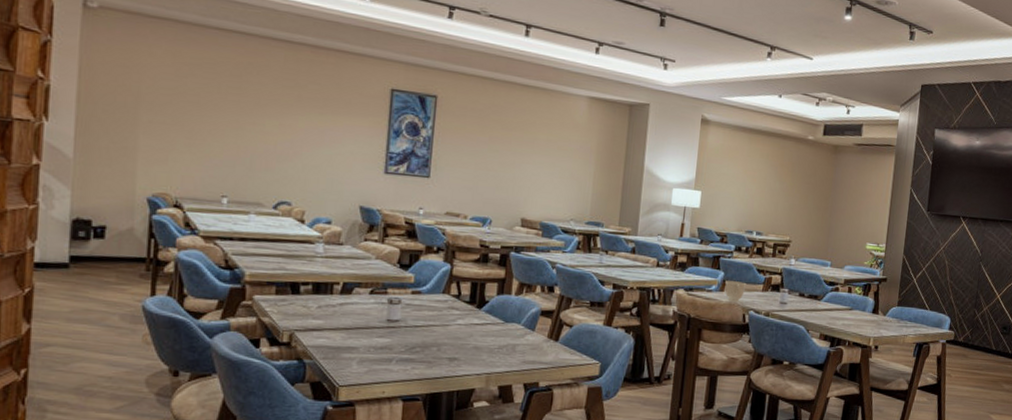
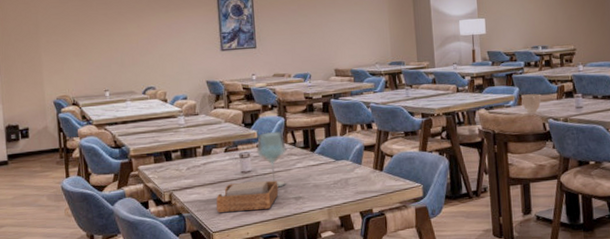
napkin holder: none [347,332,431,368] -> present [216,180,279,213]
wine glass: none [410,278,448,344] -> present [256,132,287,188]

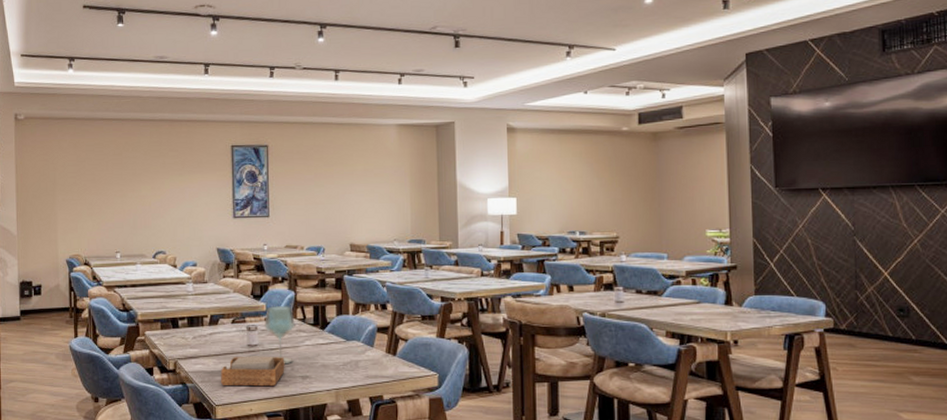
teacup: present [520,94,542,113] -> none [552,284,576,305]

